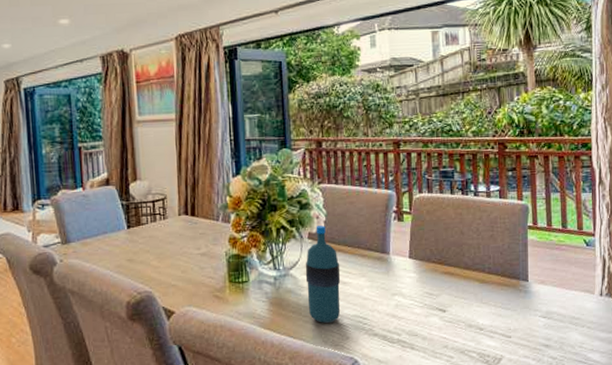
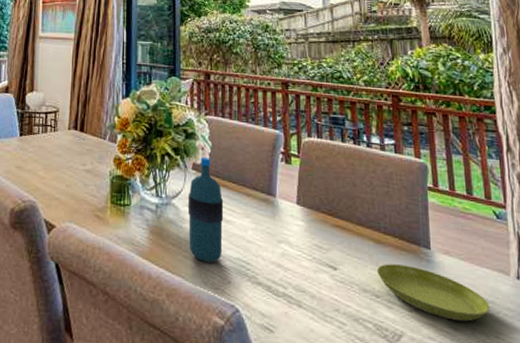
saucer: none [480,298,576,339] -> present [376,264,490,322]

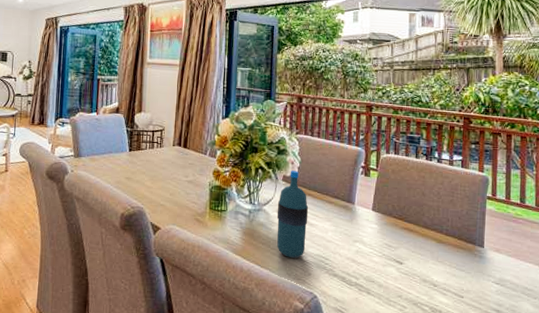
saucer: present [376,264,490,322] -> none [436,259,529,305]

